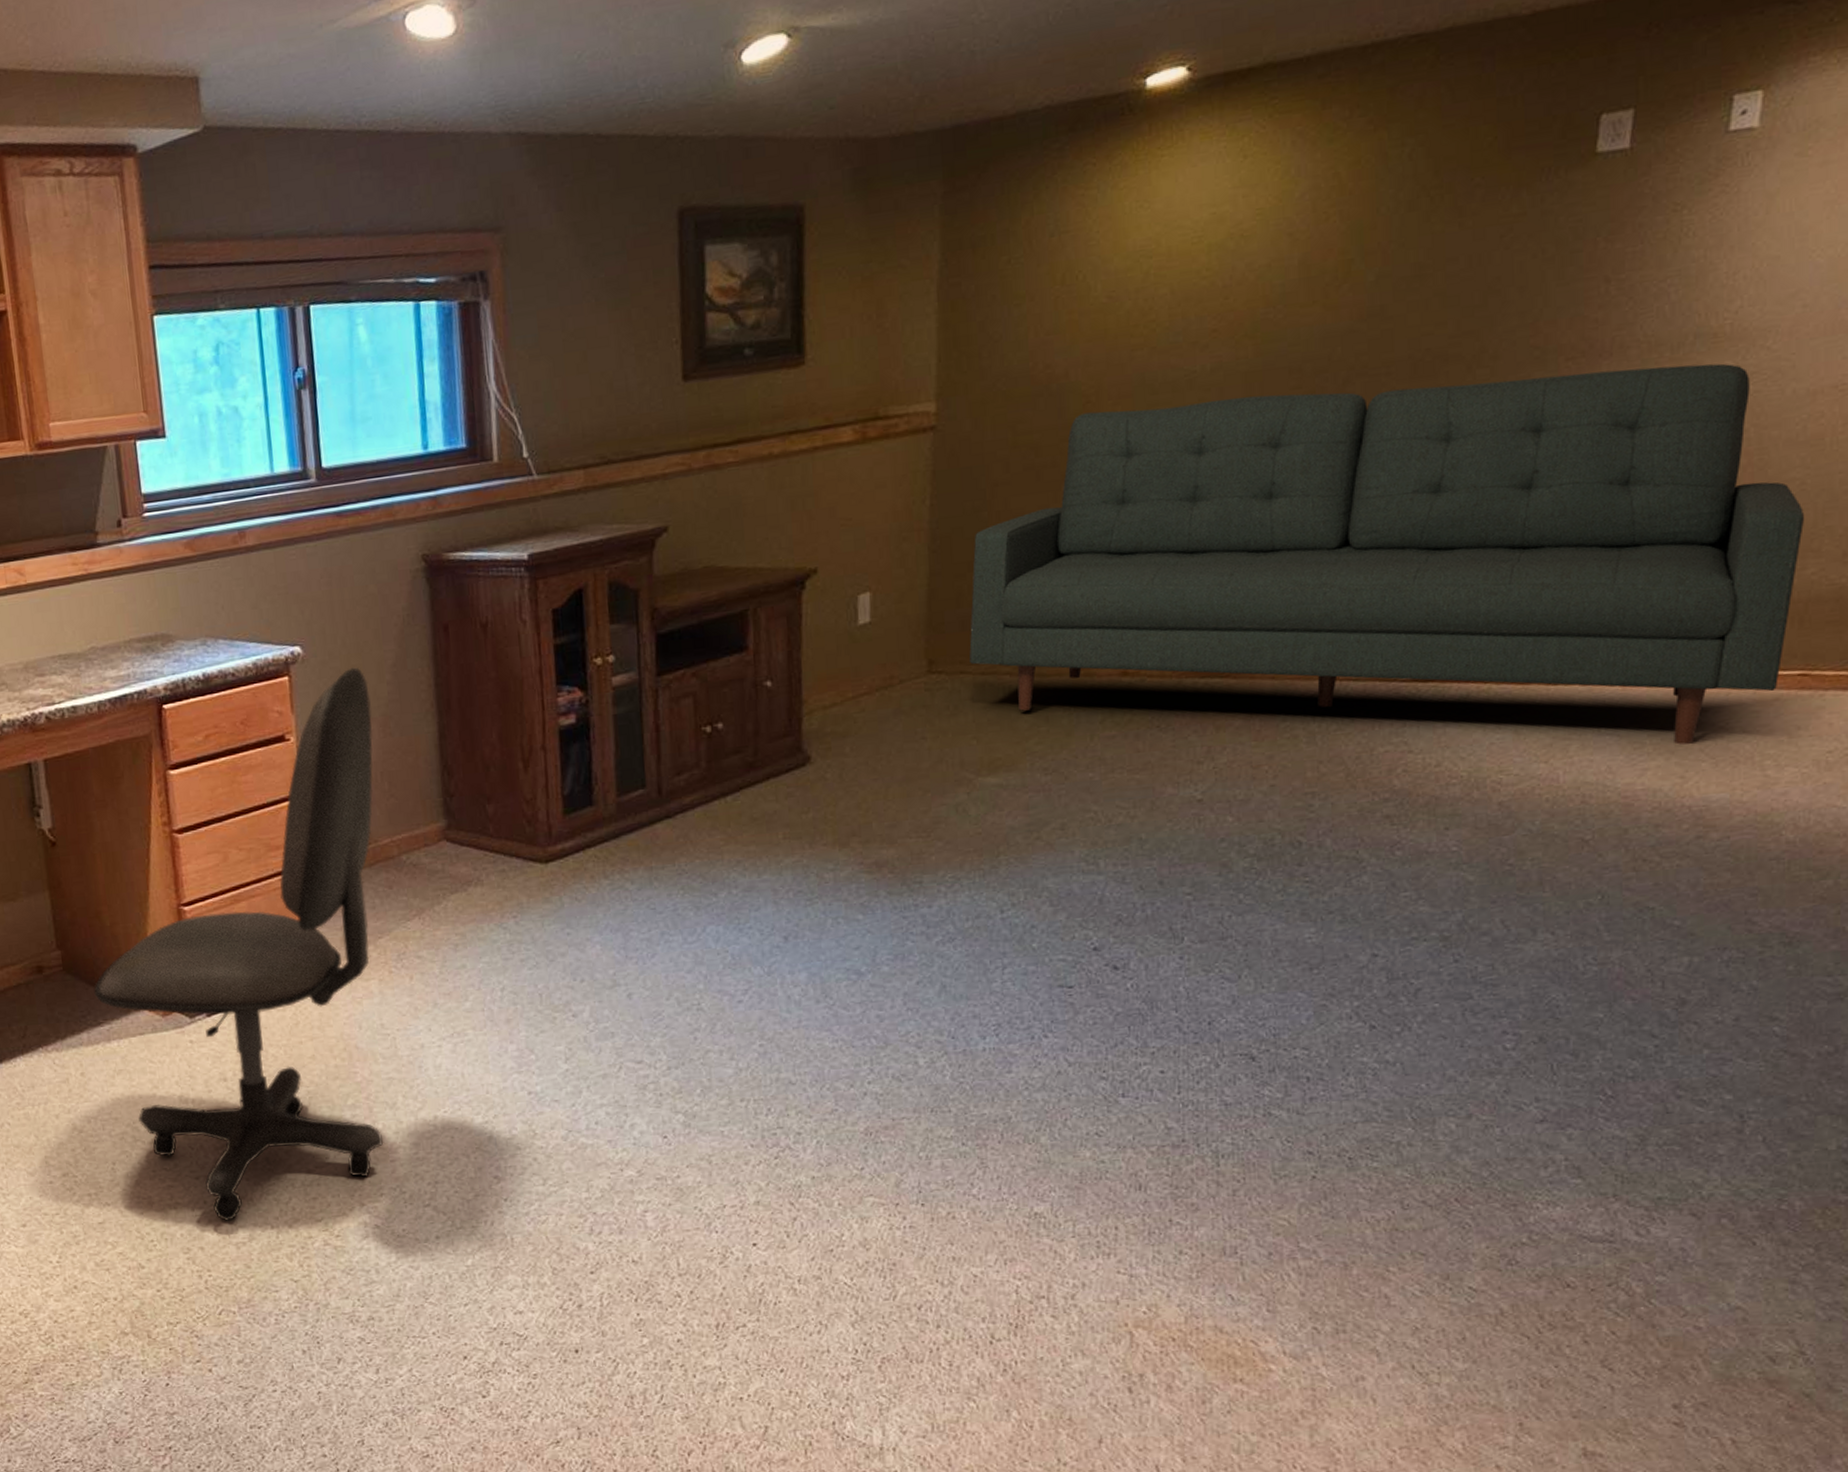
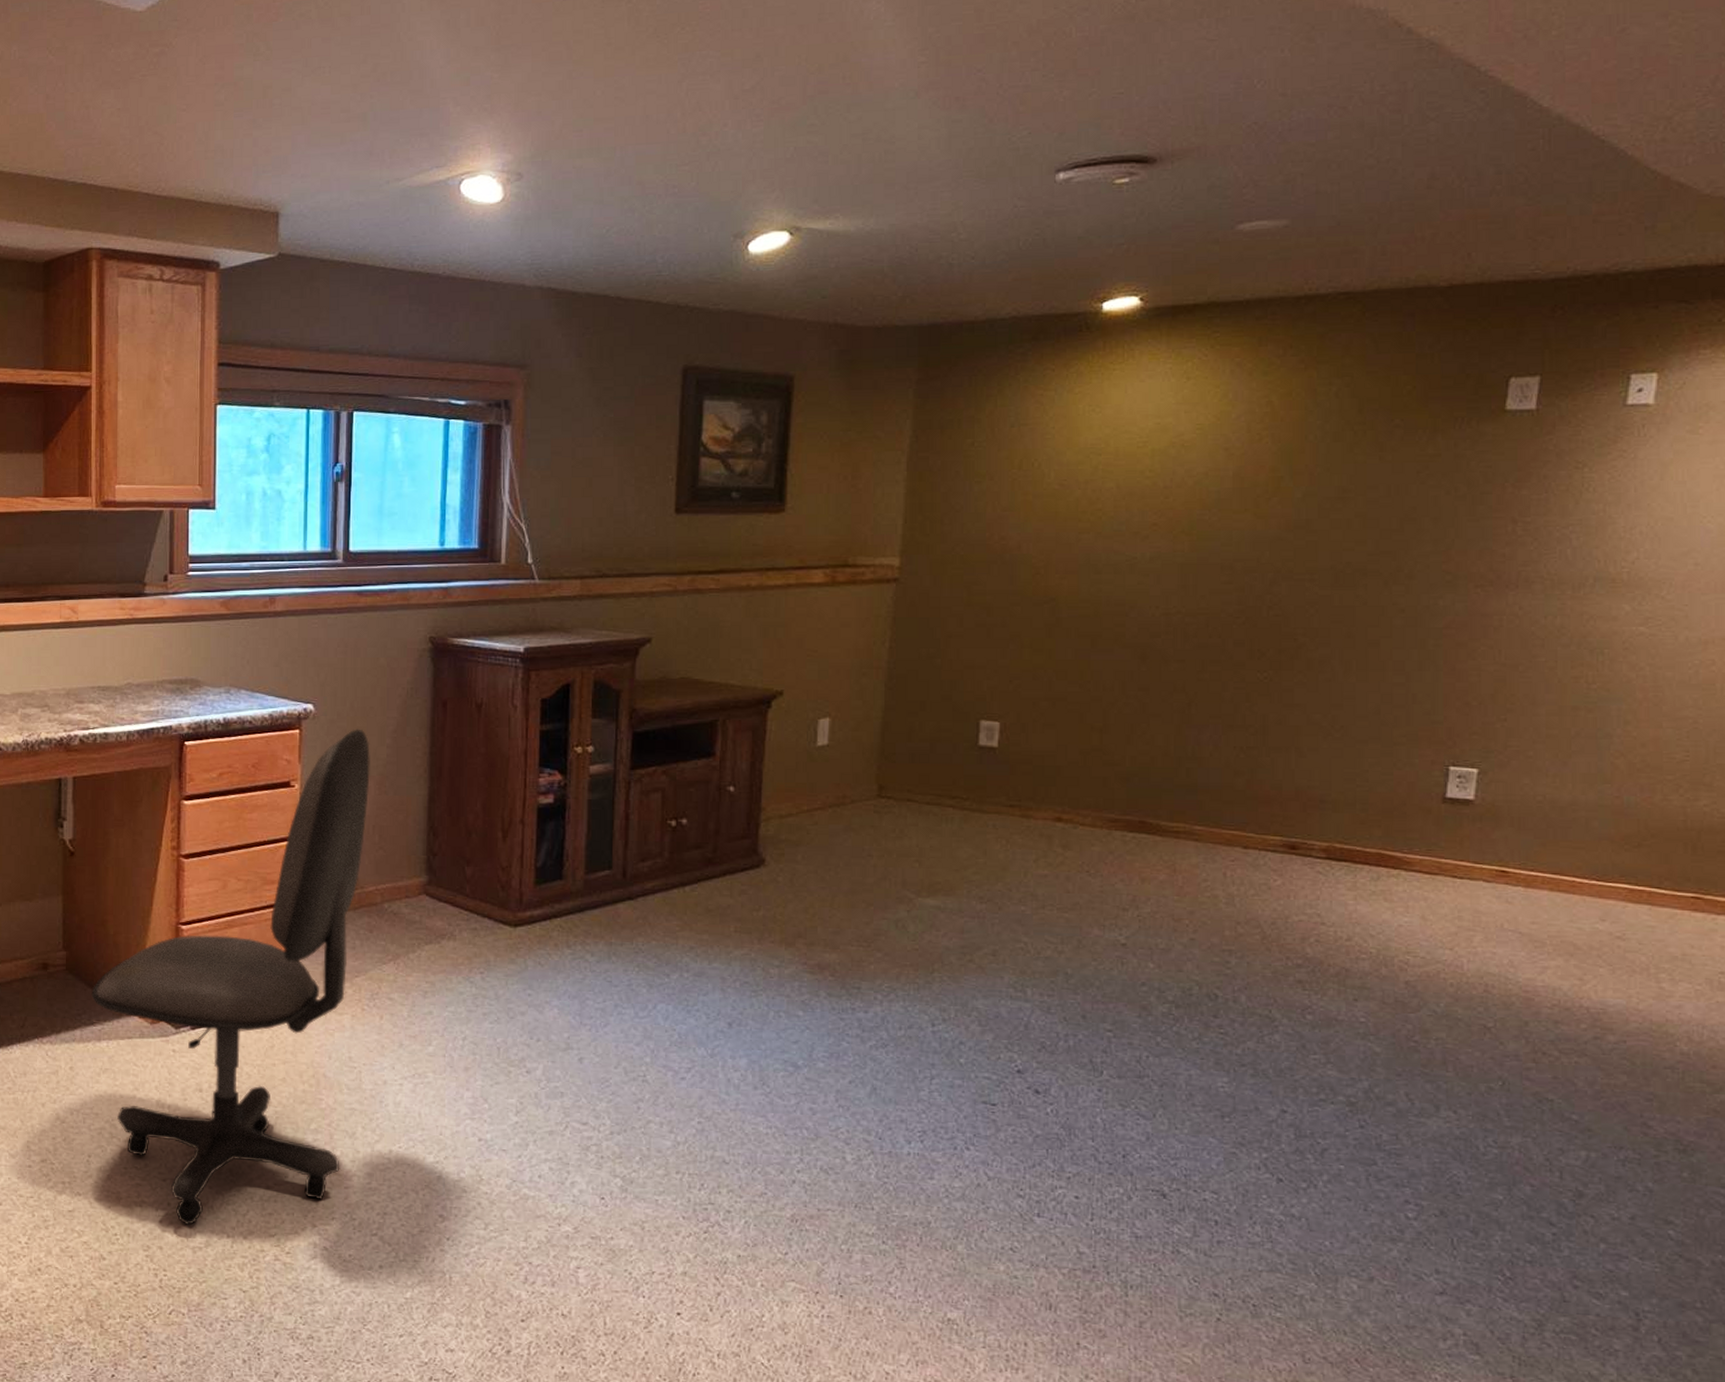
sofa: present [968,363,1805,745] -> none [916,583,1698,949]

